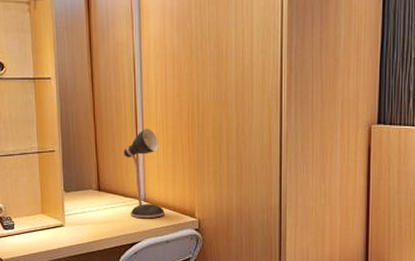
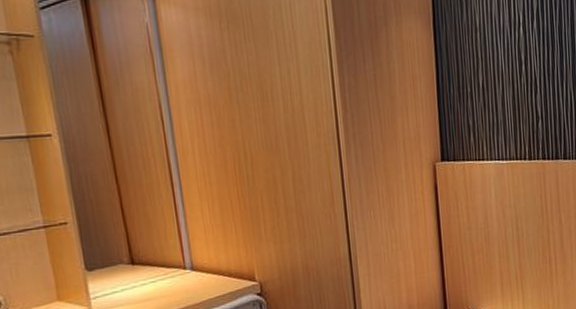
desk lamp: present [123,128,164,219] -> none [158,185,218,291]

